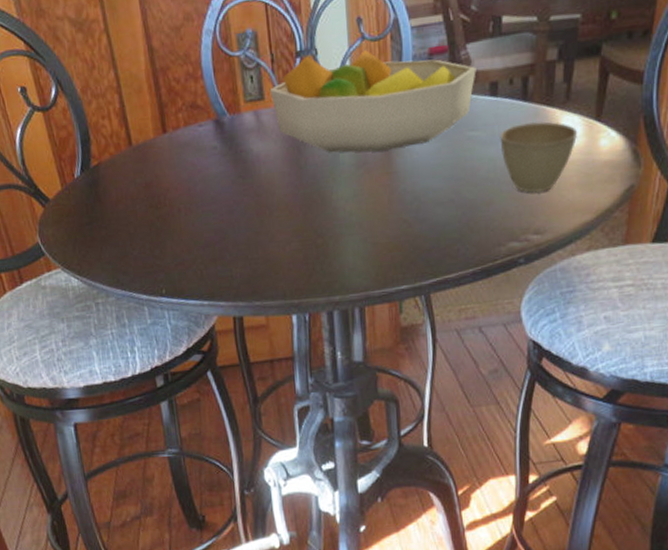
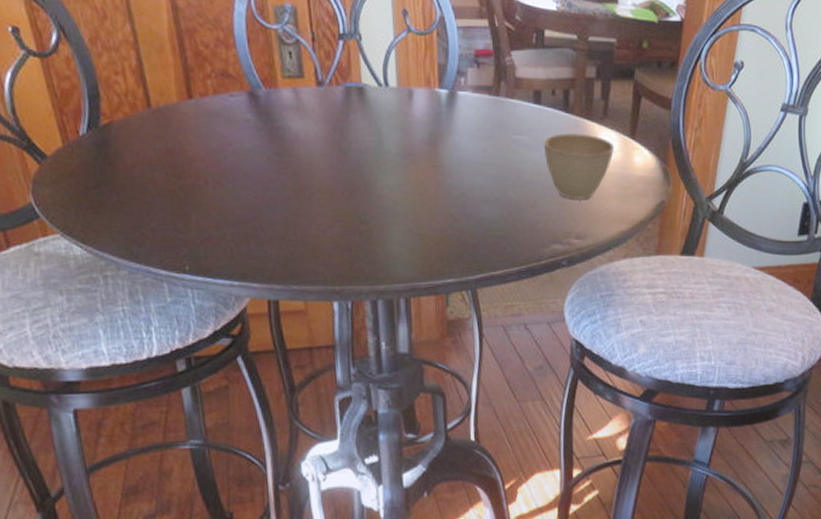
fruit bowl: present [269,49,477,153] -> none [309,40,521,144]

